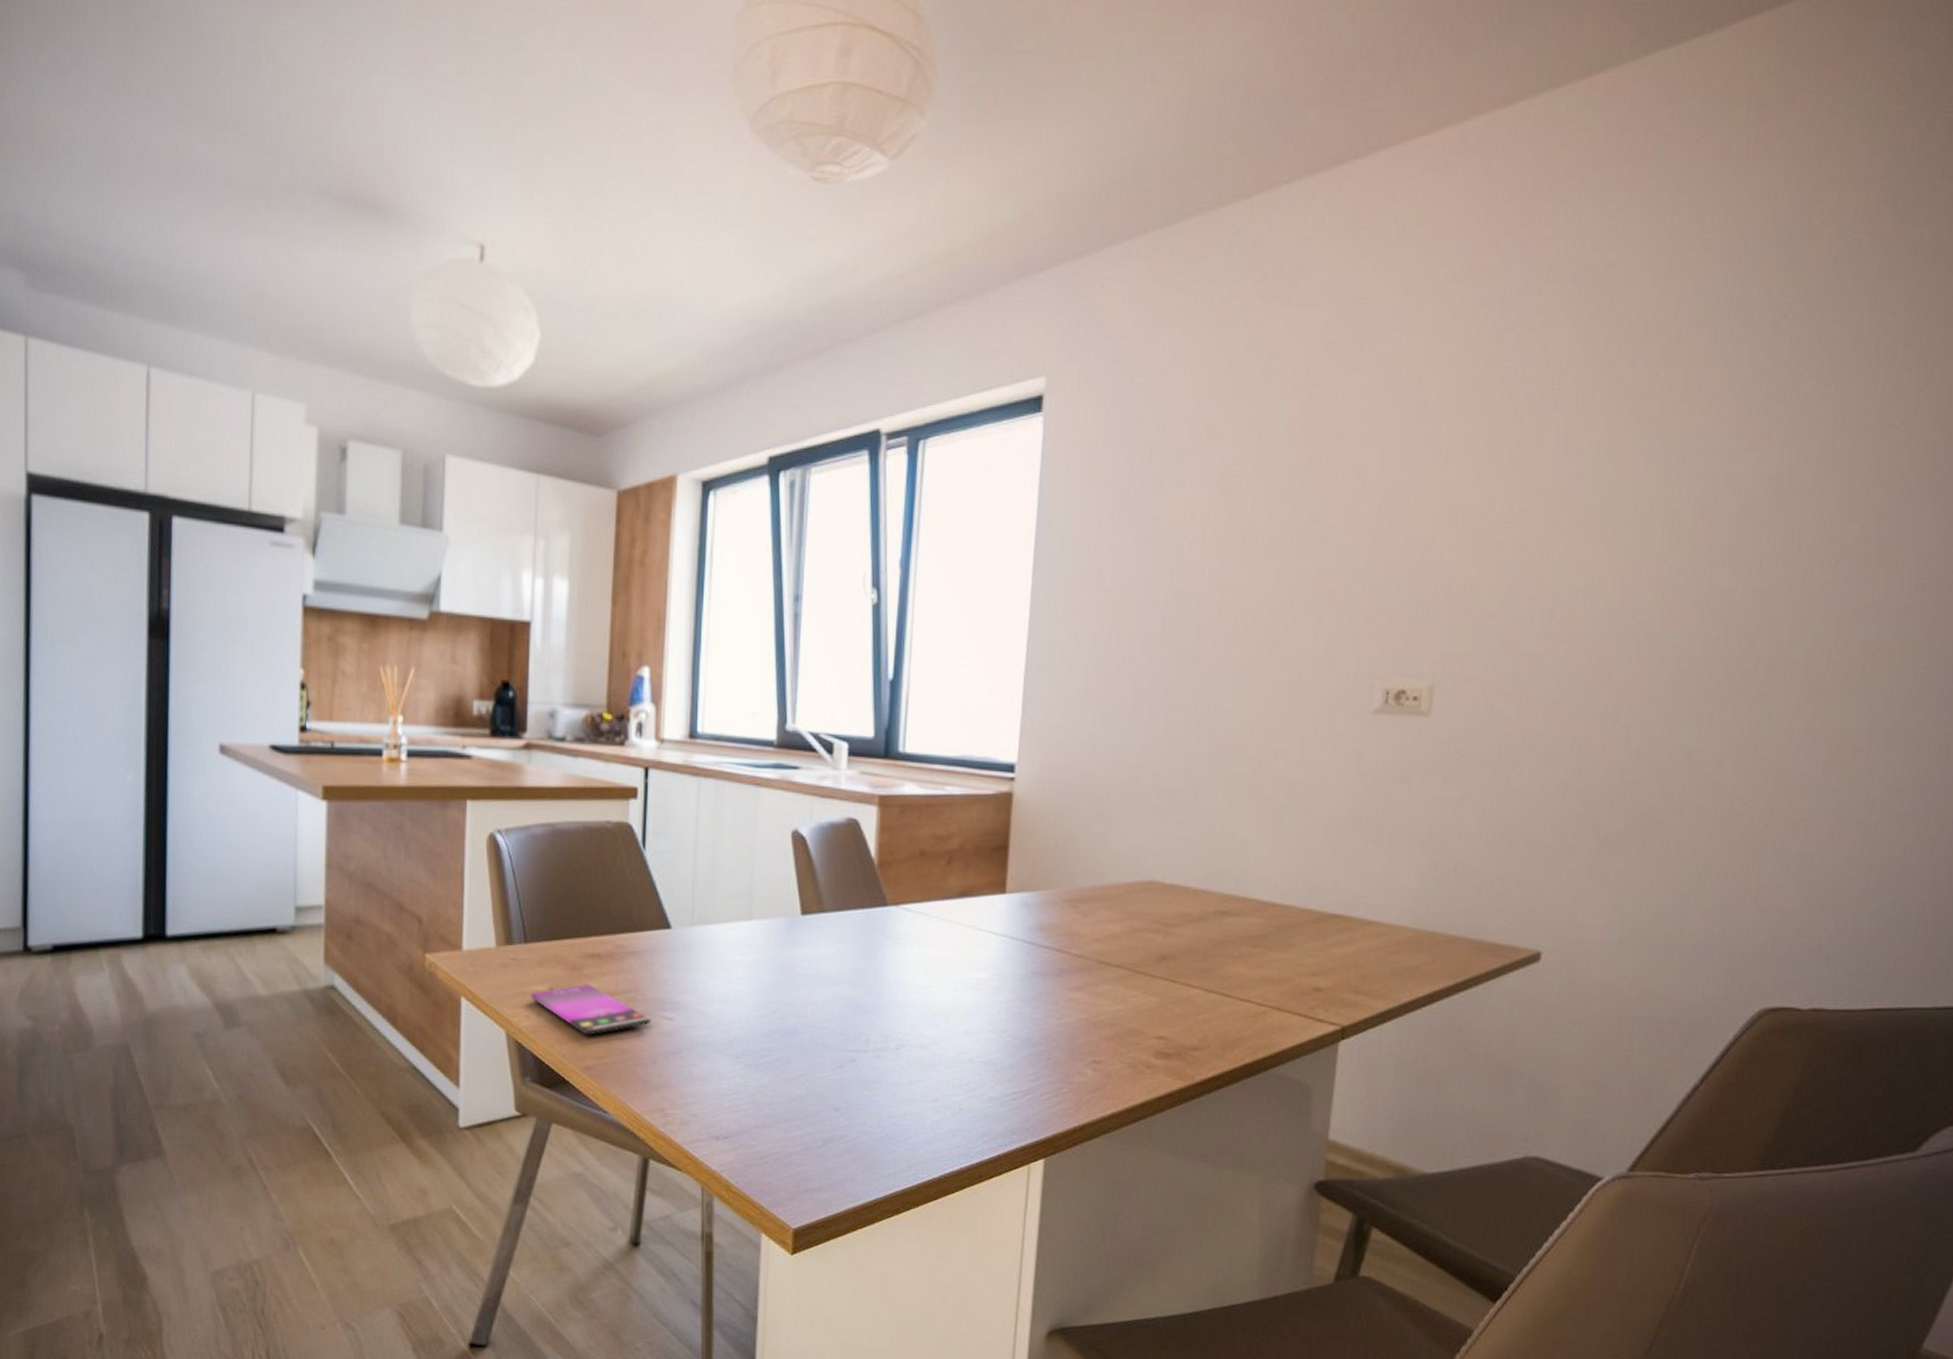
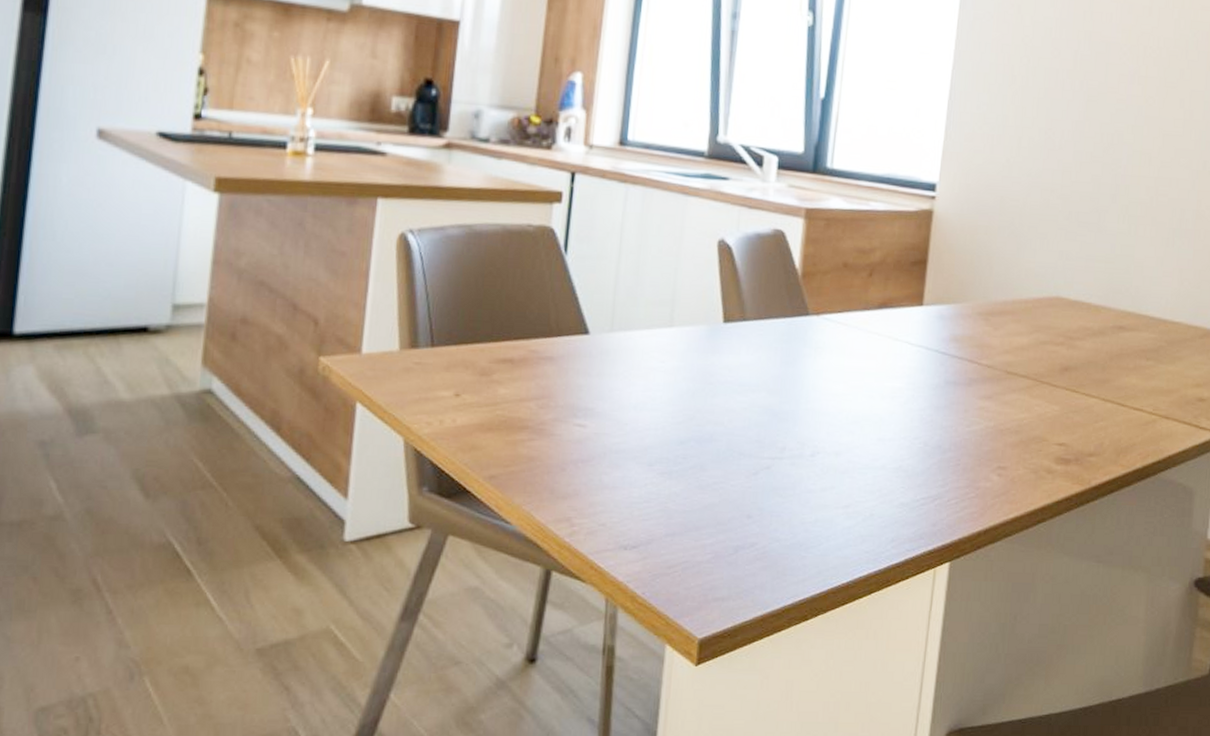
smartphone: present [531,984,652,1036] -> none [434,389,563,443]

